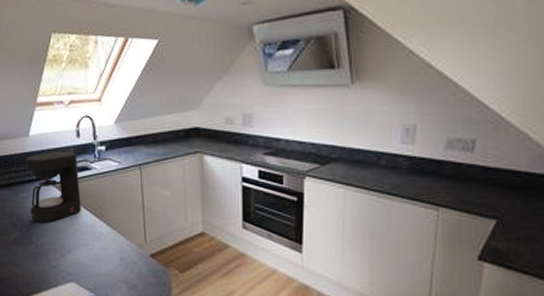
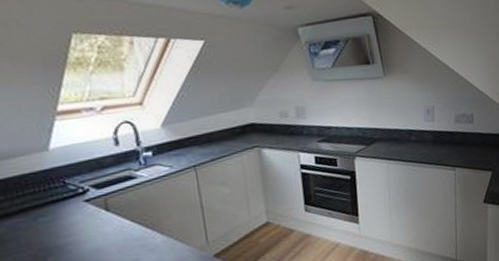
coffee maker: present [25,150,81,222] -> none [45,161,127,248]

